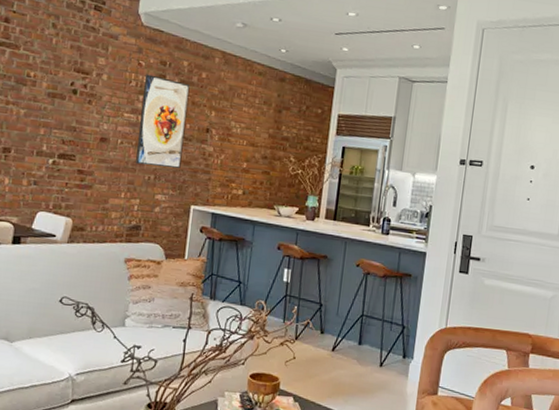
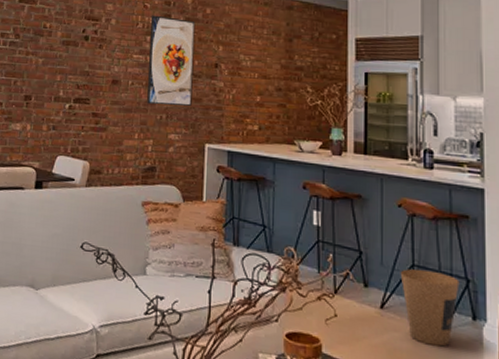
trash can: none [351,318,397,380] -> present [400,268,460,347]

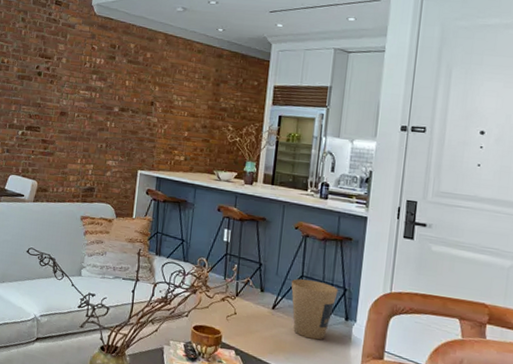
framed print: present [147,15,196,107] -> none [90,56,137,138]

